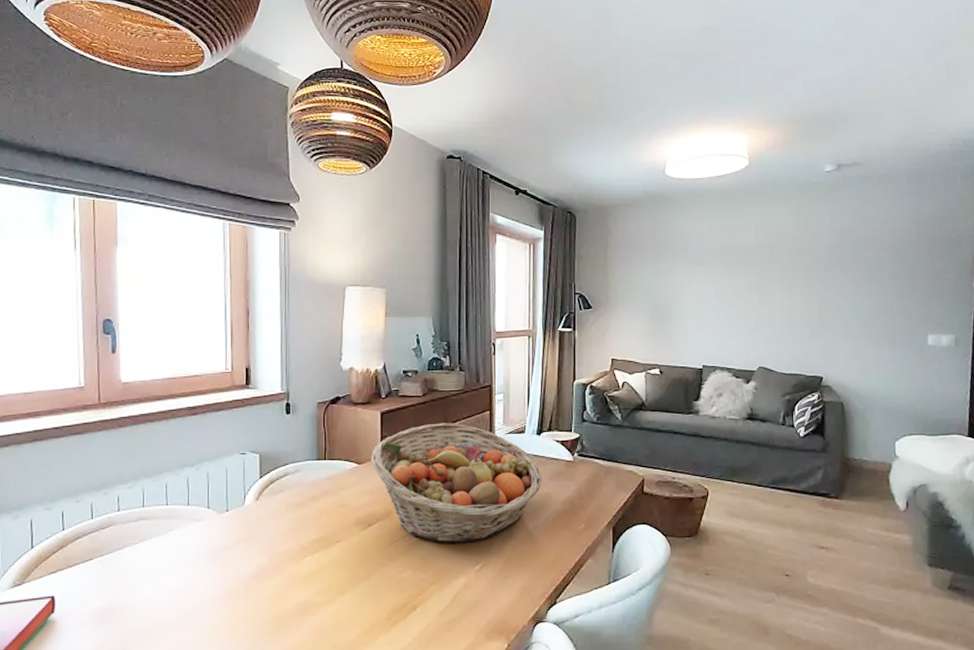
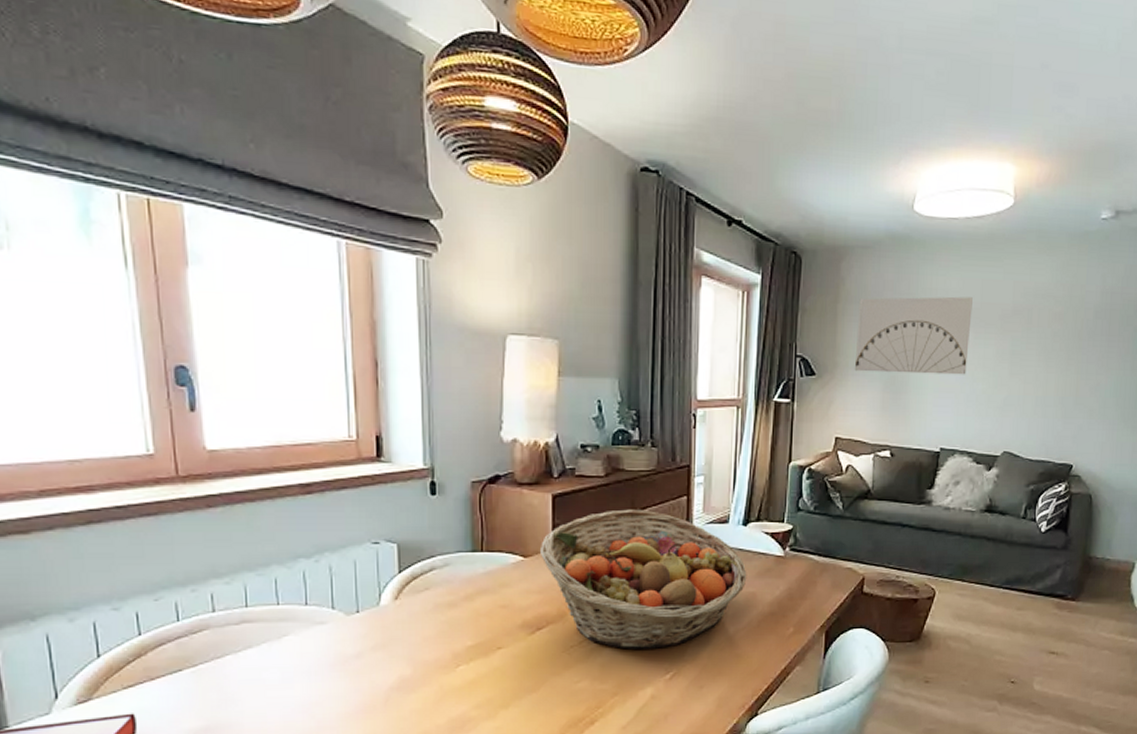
wall art: none [624,240,721,304] -> present [854,296,973,375]

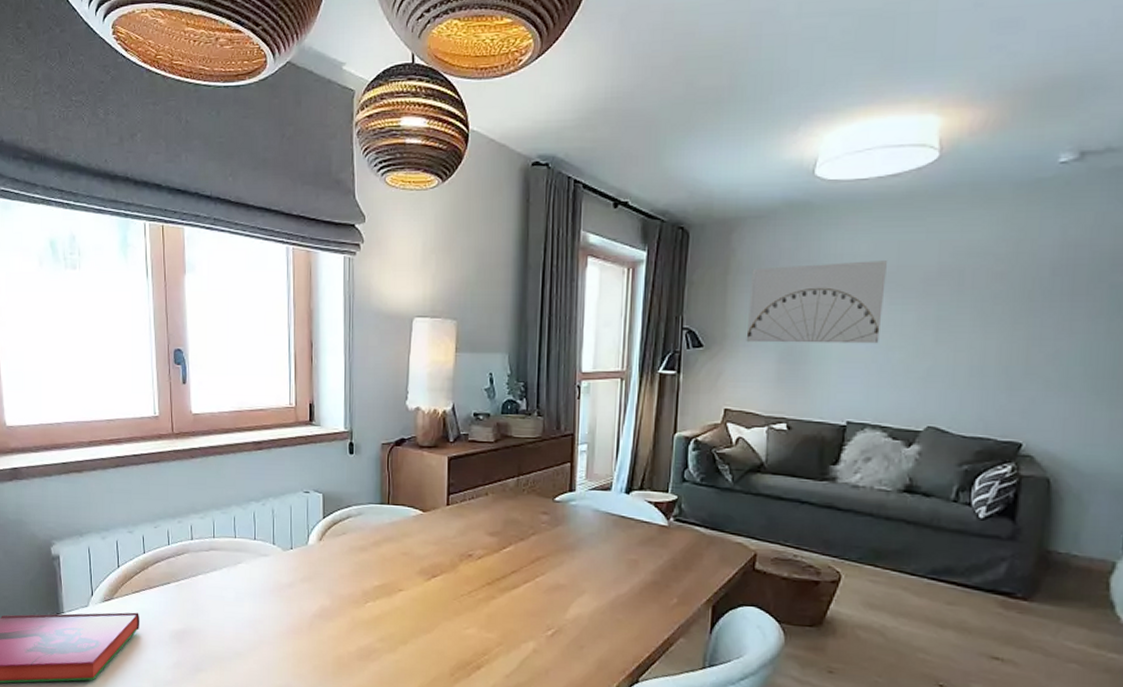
fruit basket: present [541,509,747,650] -> none [437,473,629,606]

